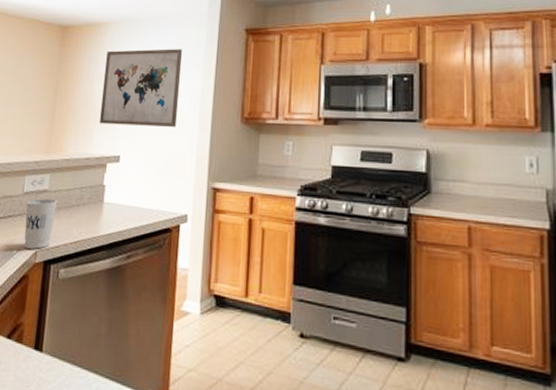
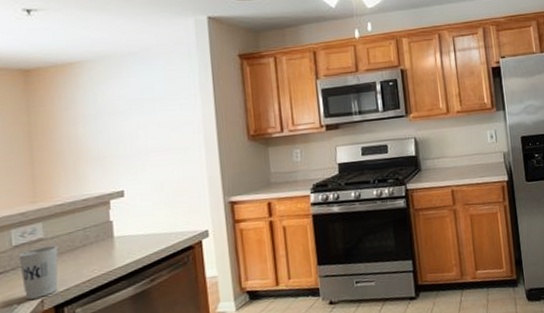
wall art: present [100,48,182,127] -> none [87,80,181,164]

